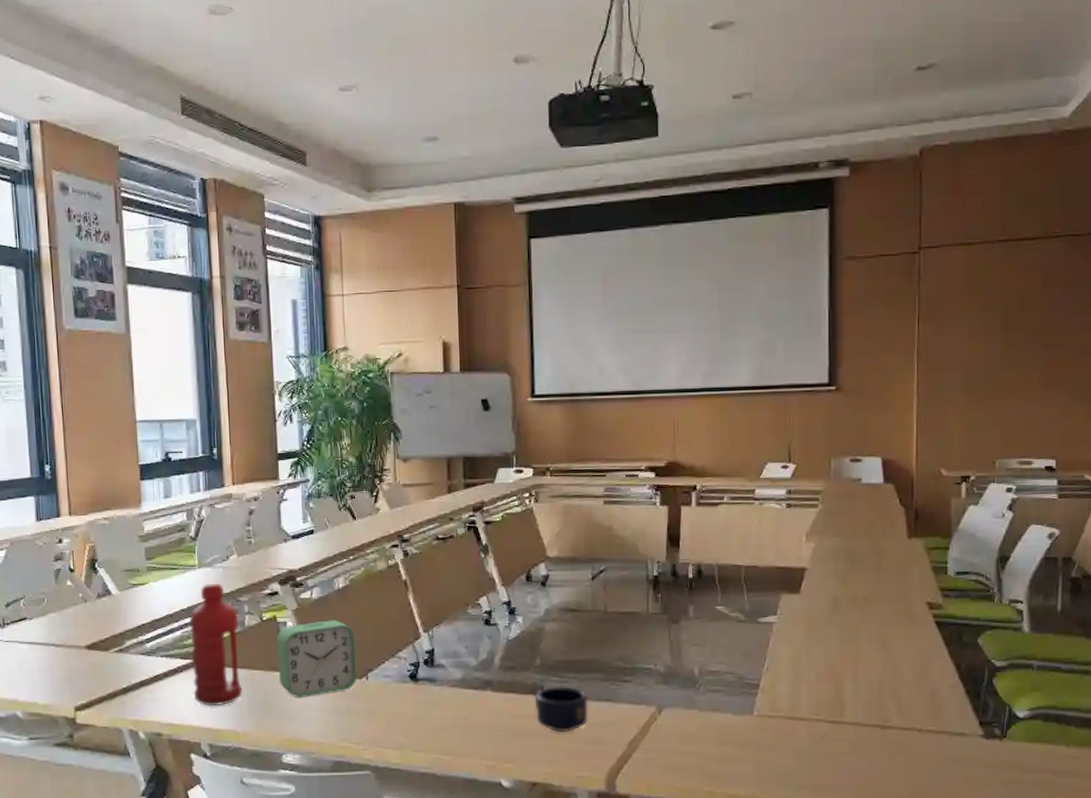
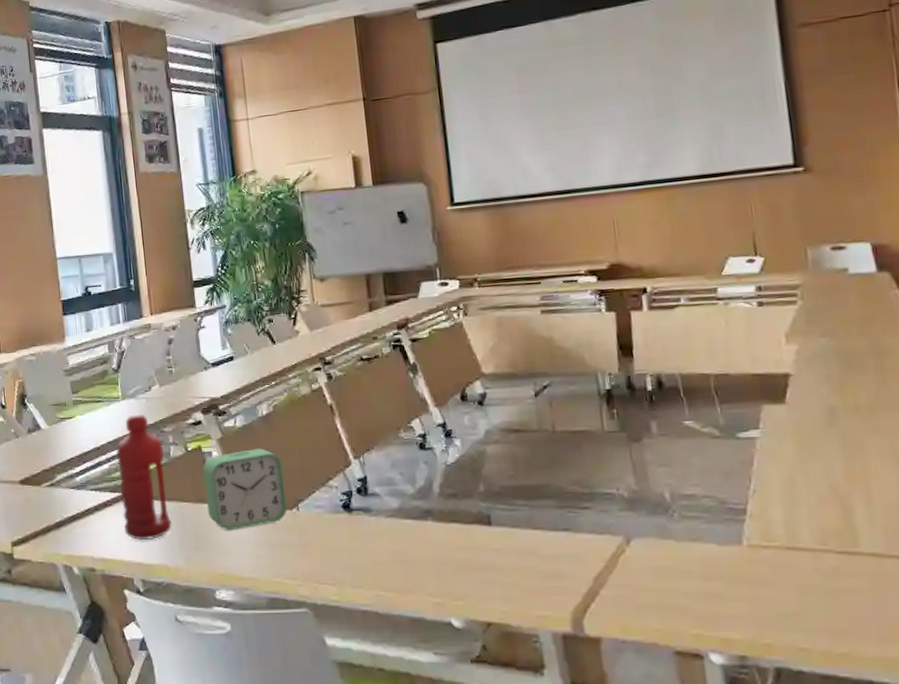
mug: present [534,687,588,732] -> none [481,515,545,566]

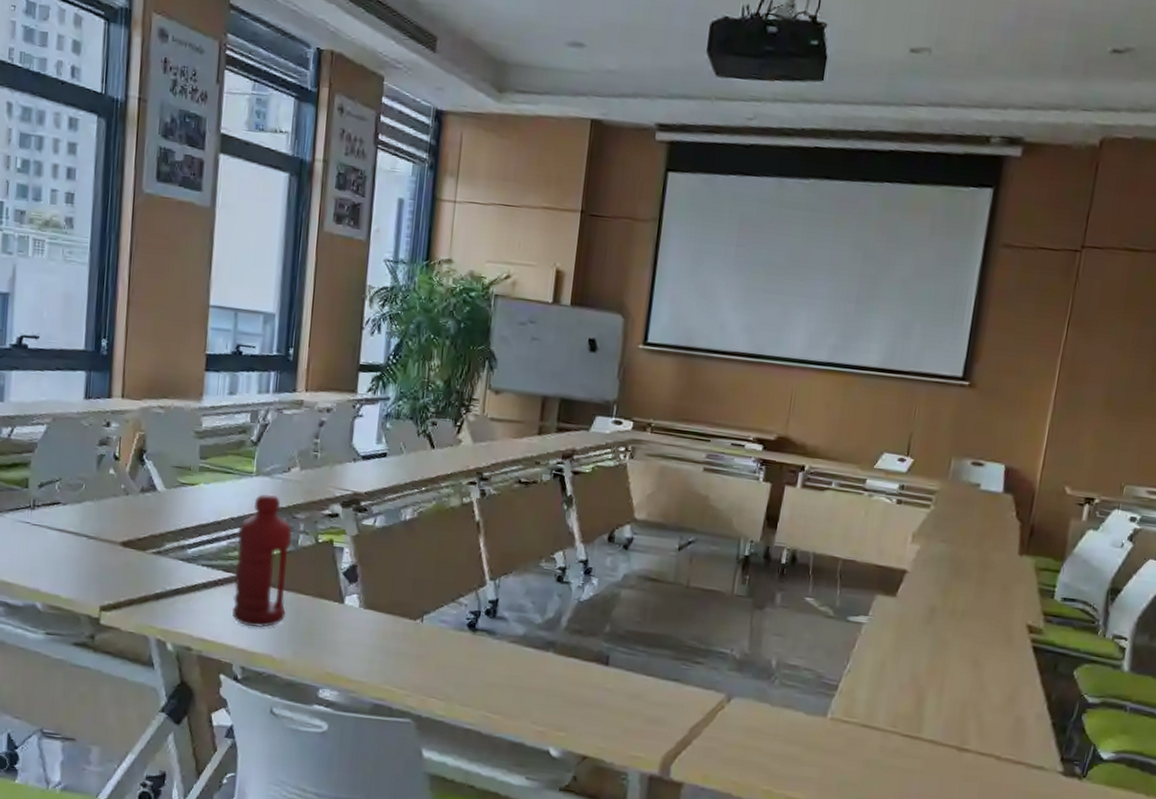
alarm clock: present [203,448,288,531] -> none [327,551,416,632]

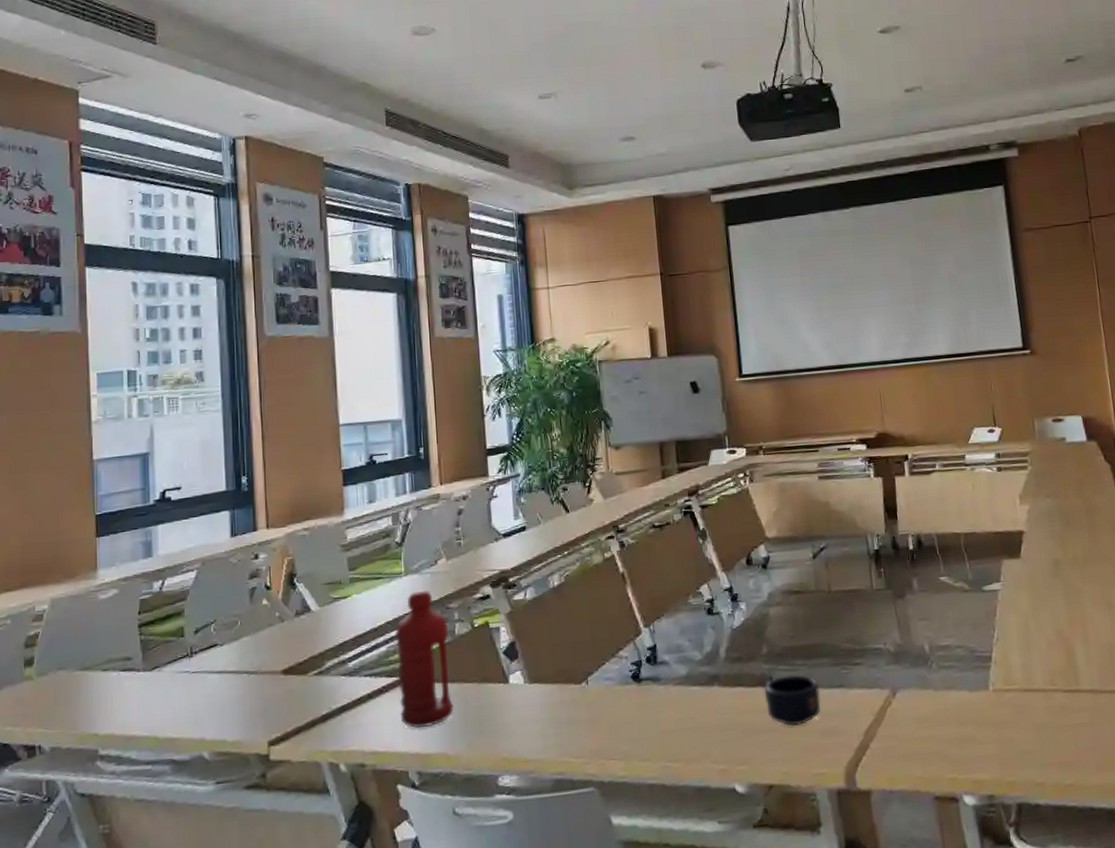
mug: none [596,657,655,708] -> present [764,675,822,727]

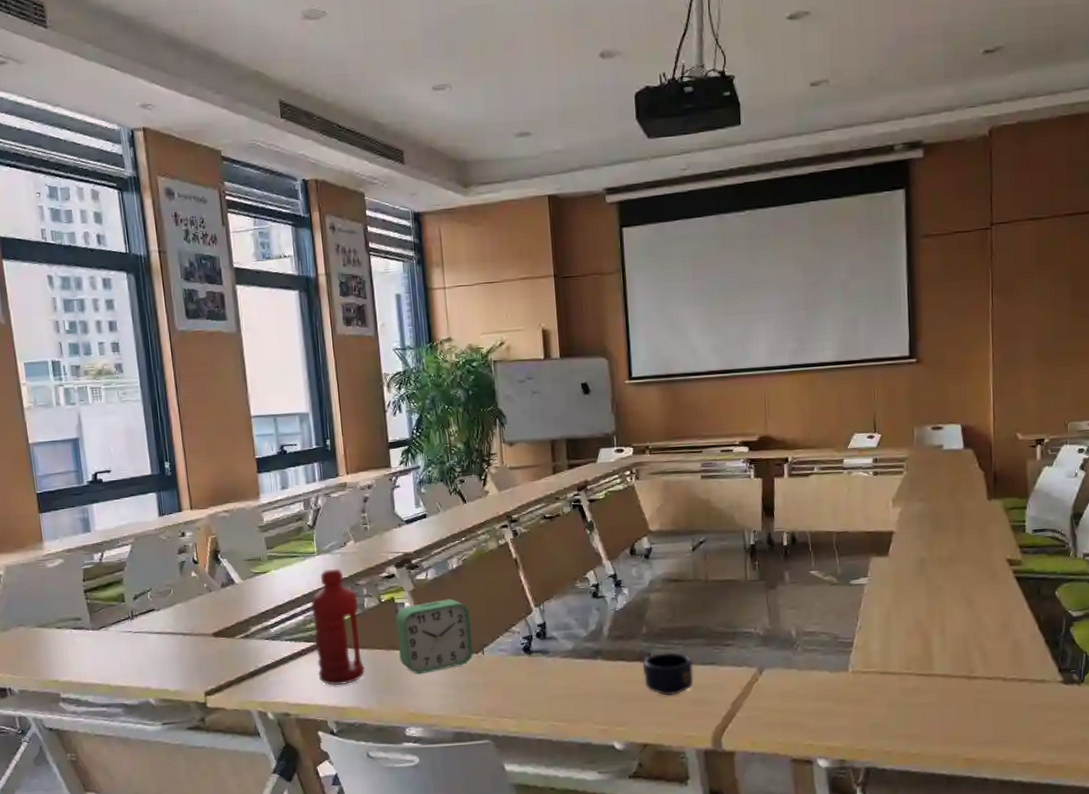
alarm clock: none [489,621,577,711] -> present [395,599,474,674]

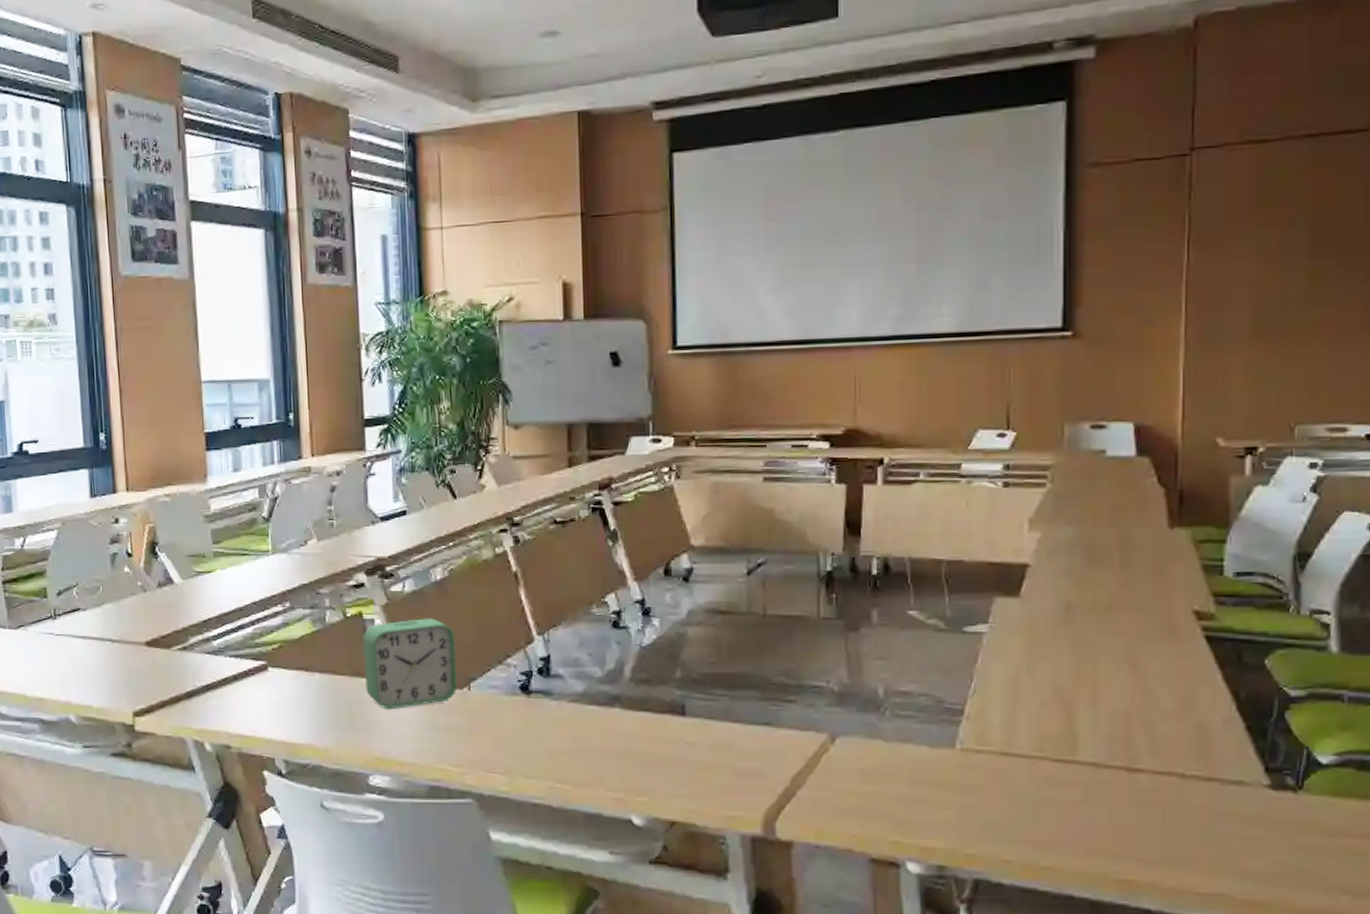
water bottle: present [311,568,365,686] -> none [262,571,323,717]
mug: present [642,652,694,696] -> none [673,706,741,761]

